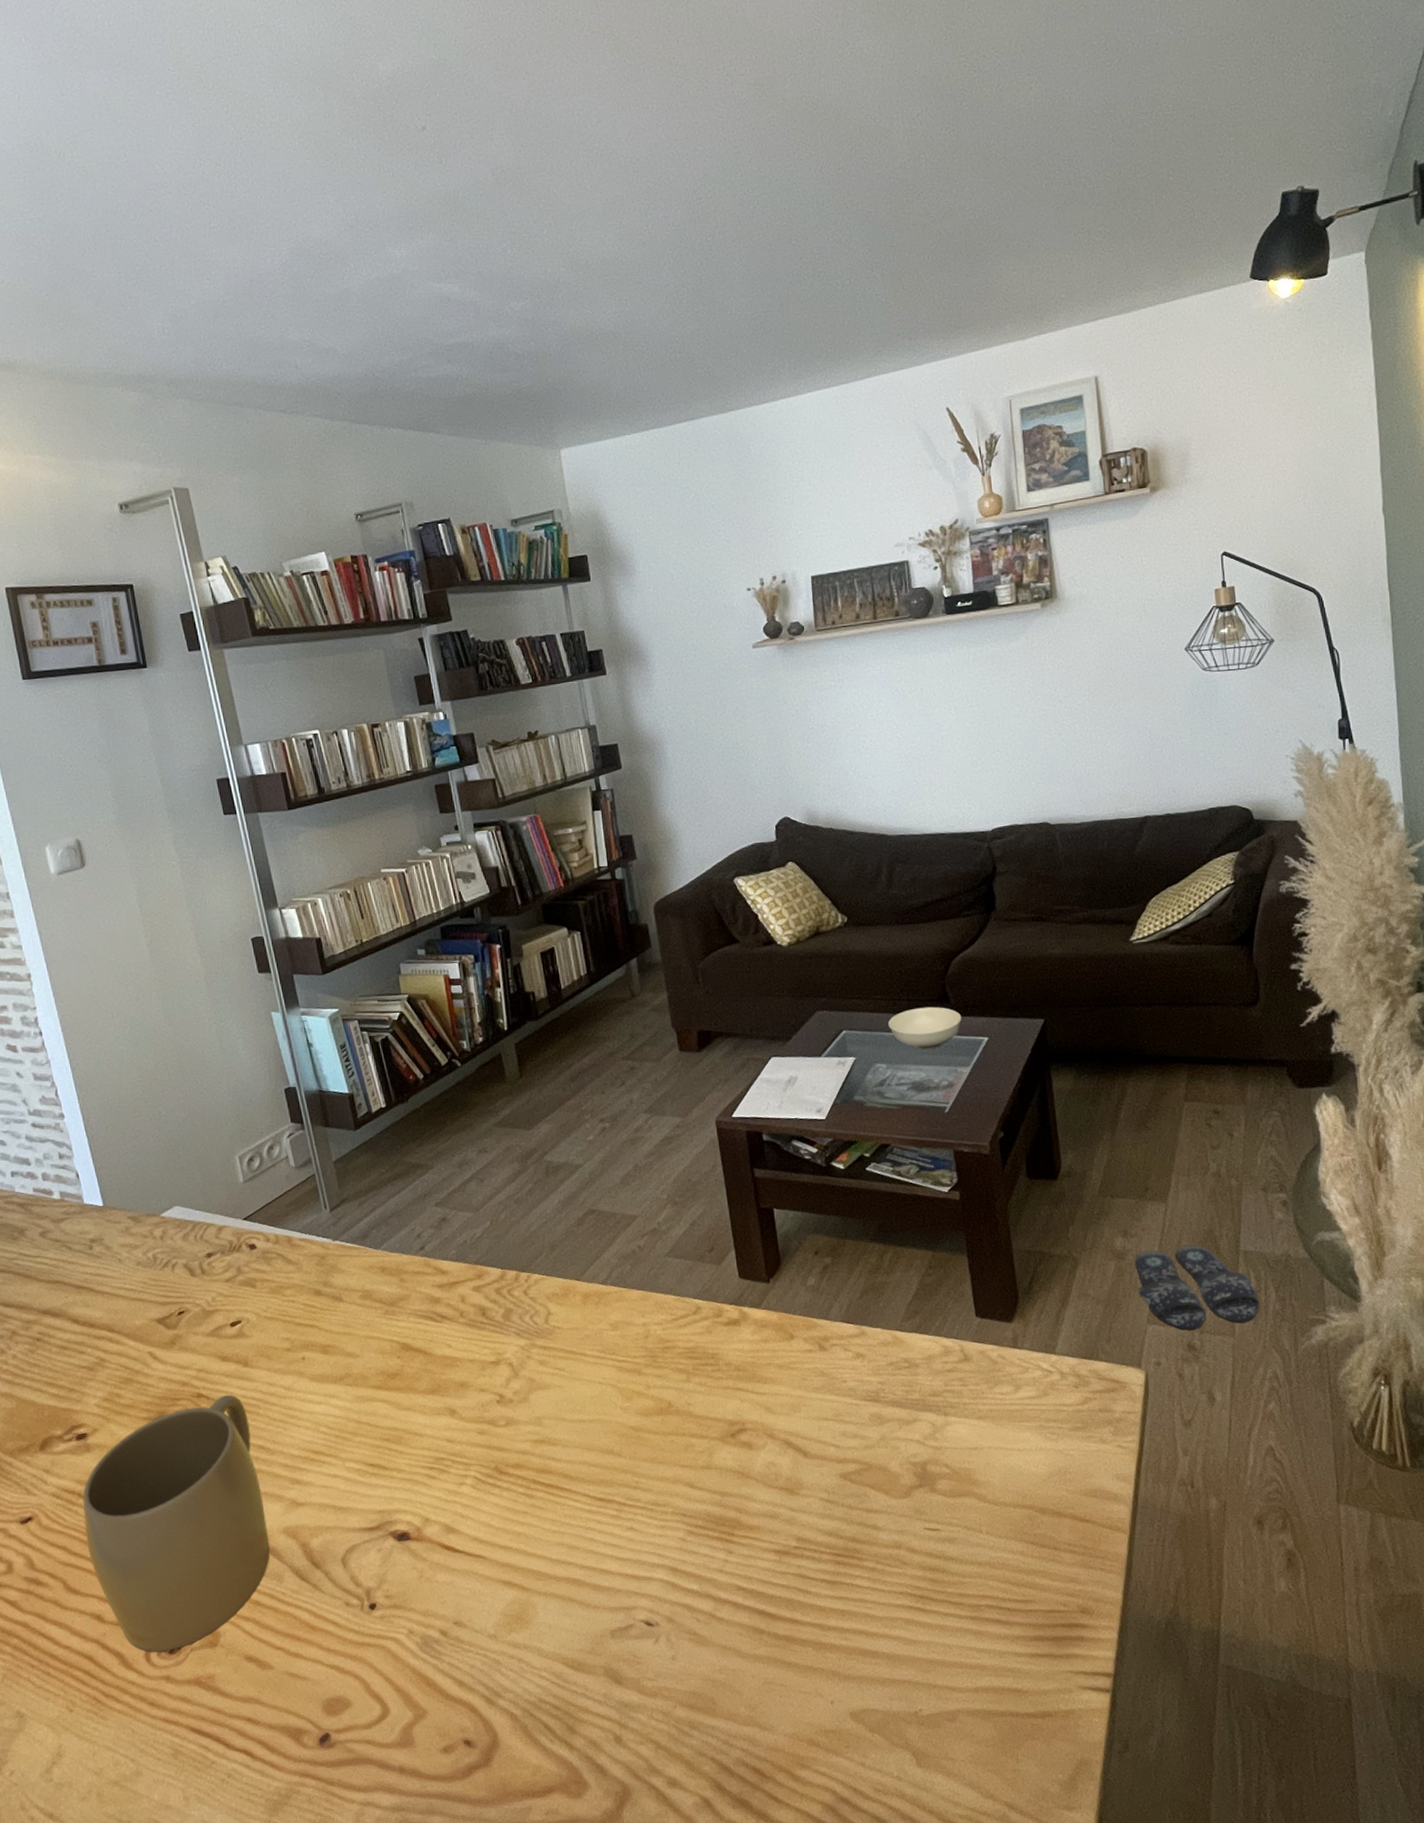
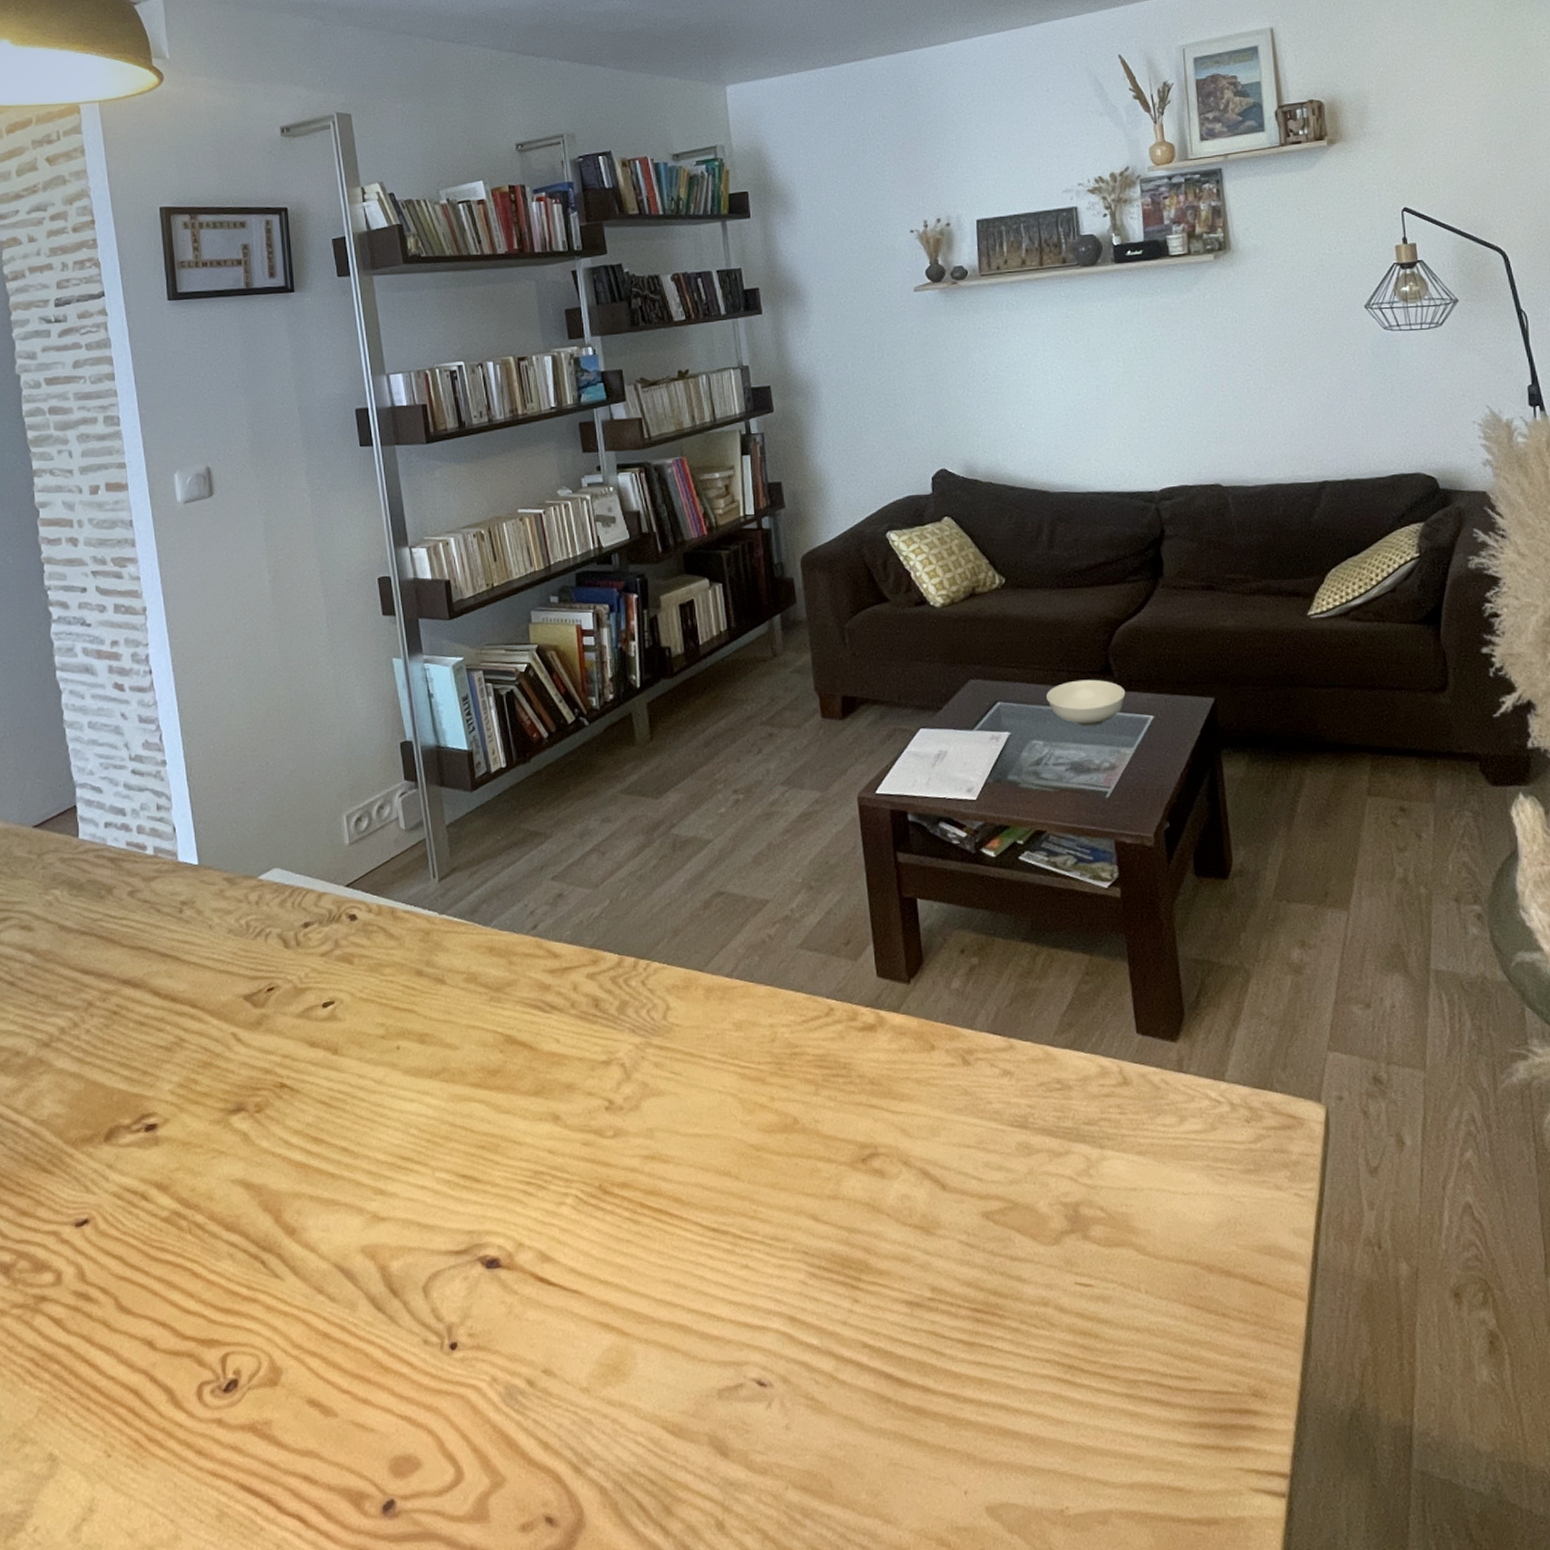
mug: present [82,1395,270,1653] -> none [144,1086,345,1390]
slippers: present [1135,1245,1260,1330] -> none [1314,961,1454,1060]

